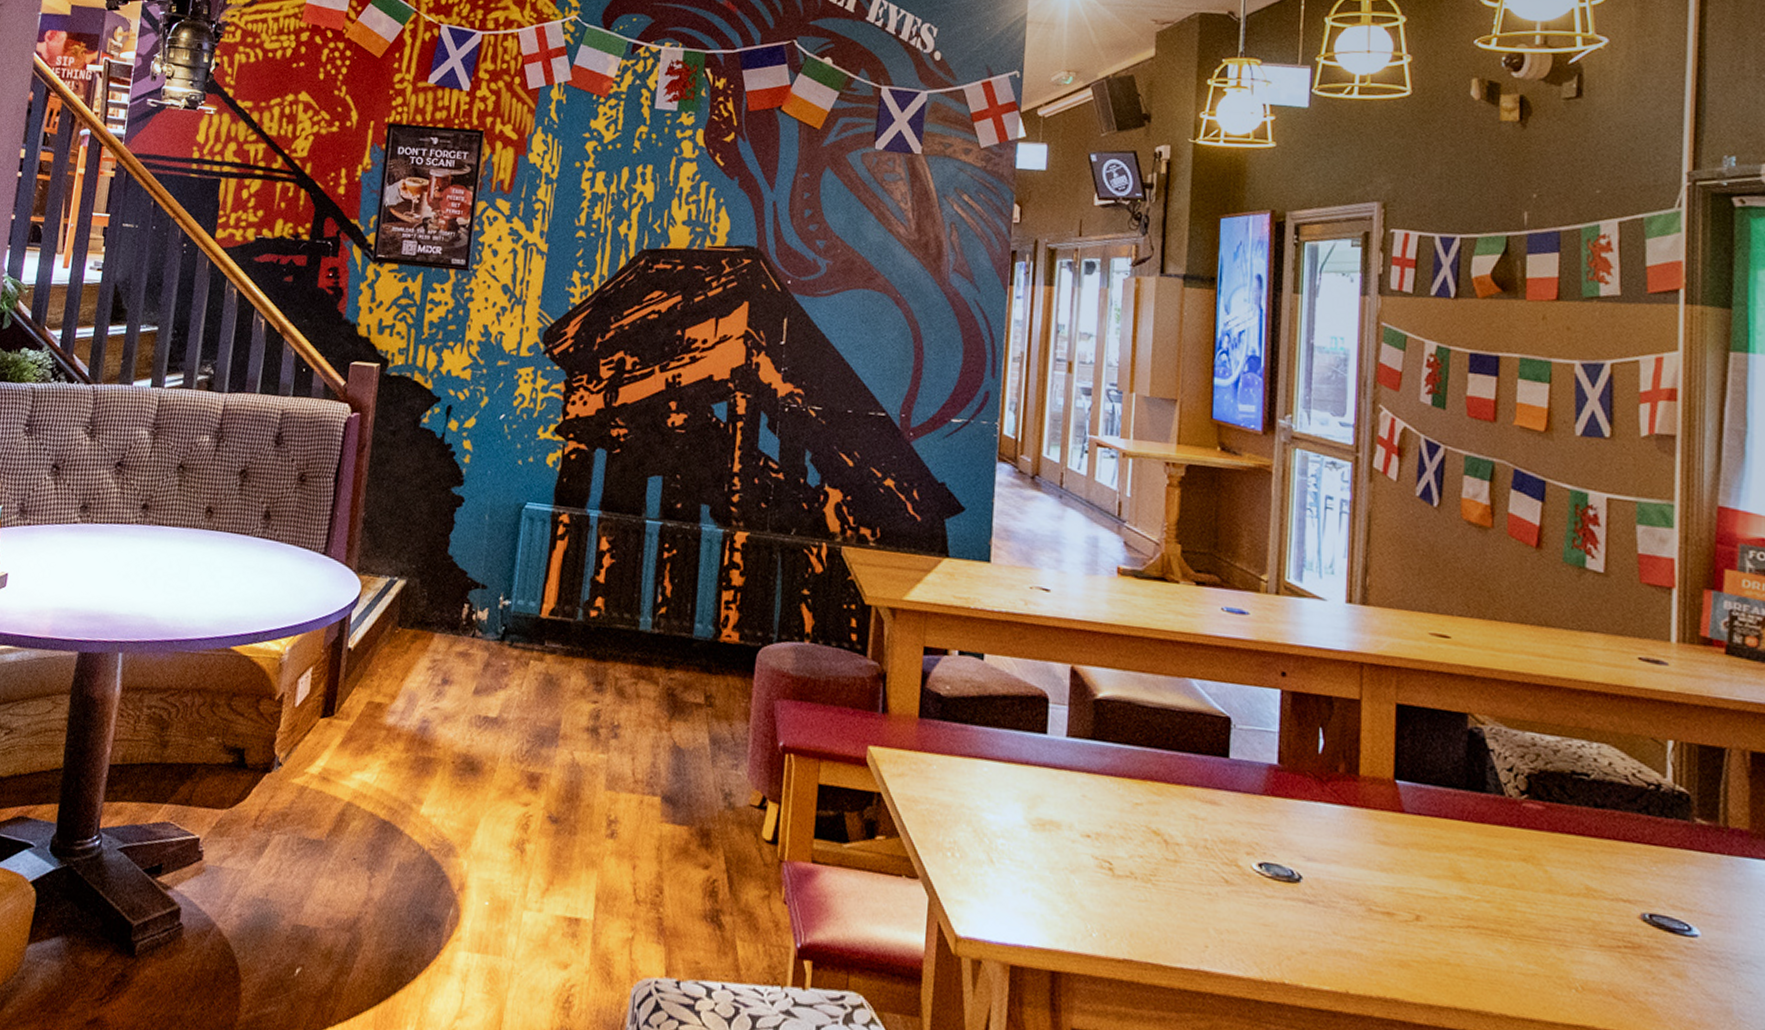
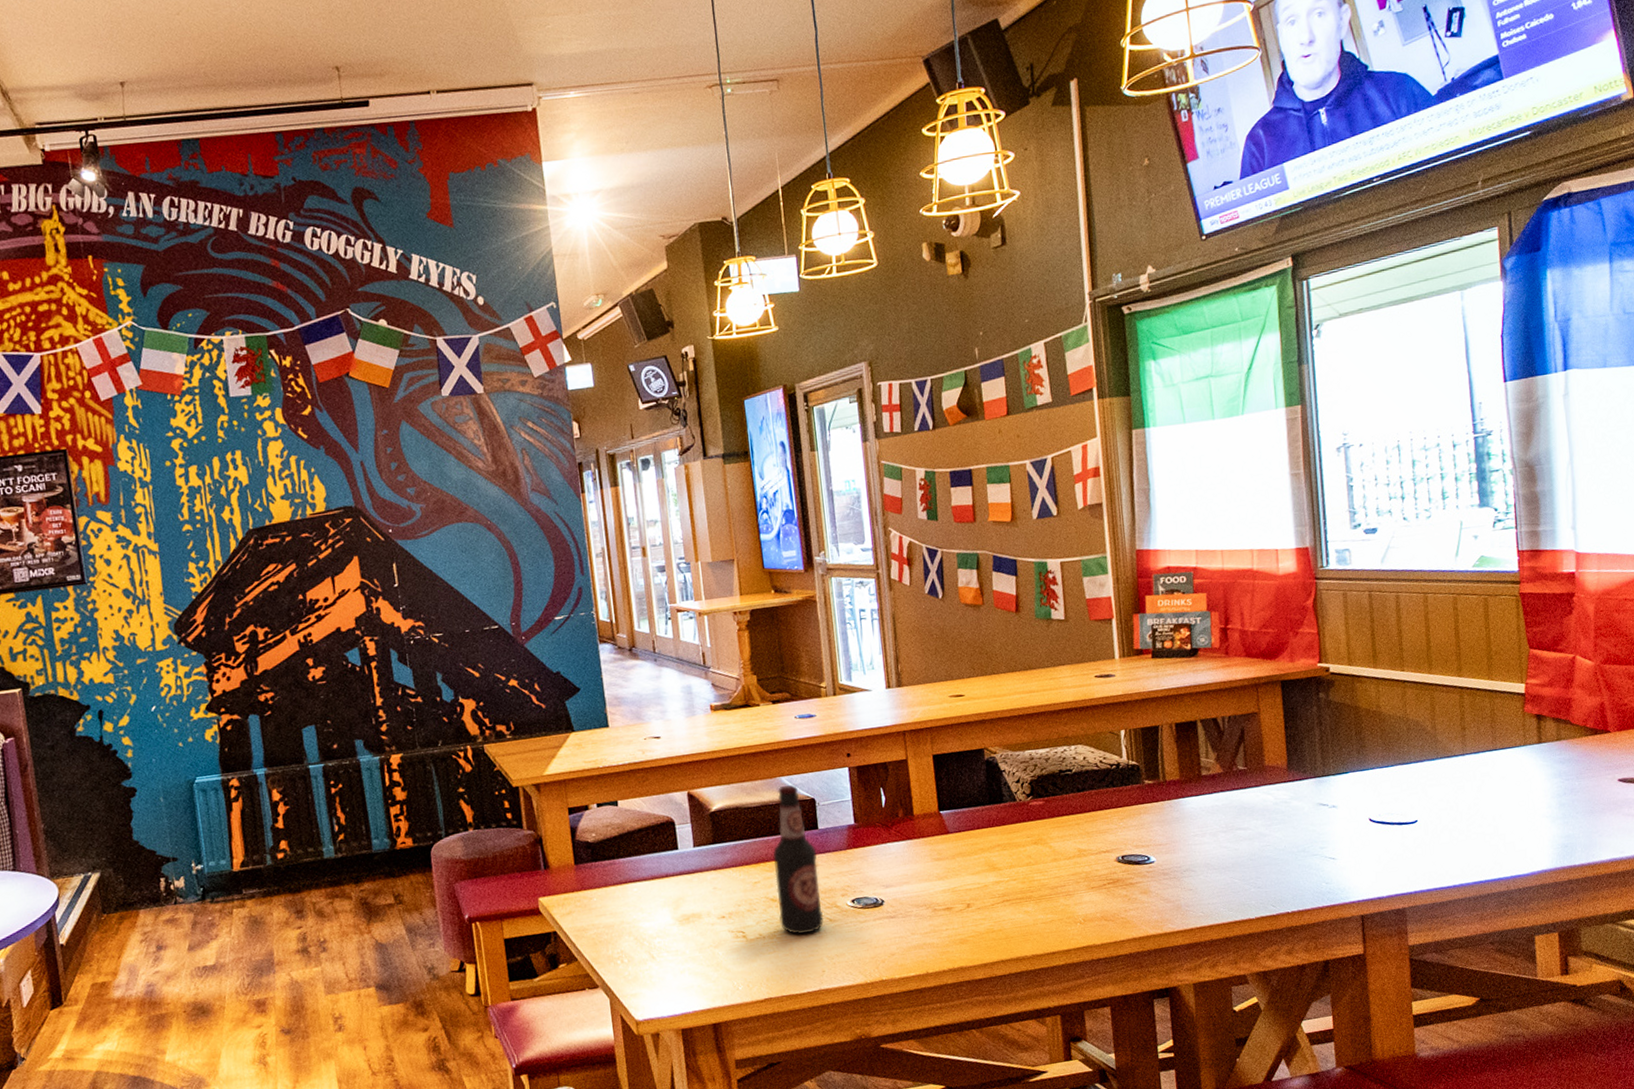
bottle: none [1160,690,1221,891] -> present [773,784,824,934]

